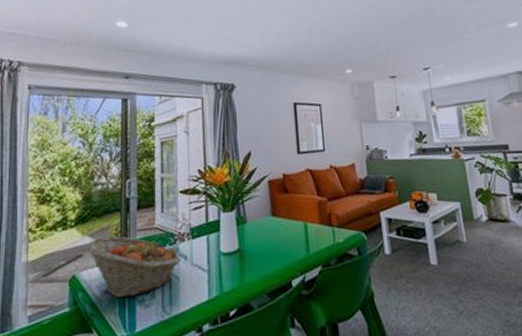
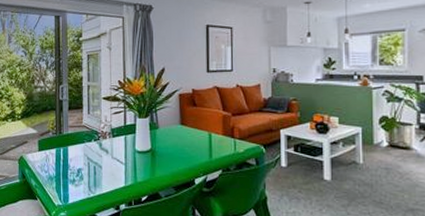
fruit basket: present [86,236,181,299] -> none [30,130,103,177]

